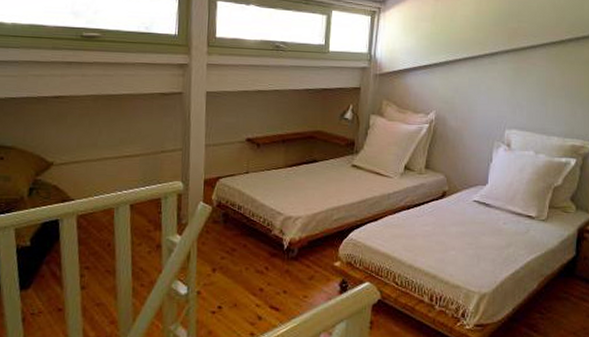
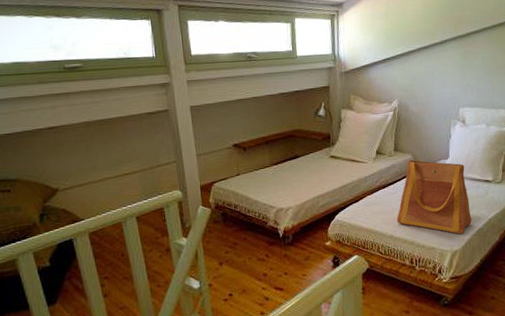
tote bag: none [419,181,507,276] -> present [396,160,472,235]

